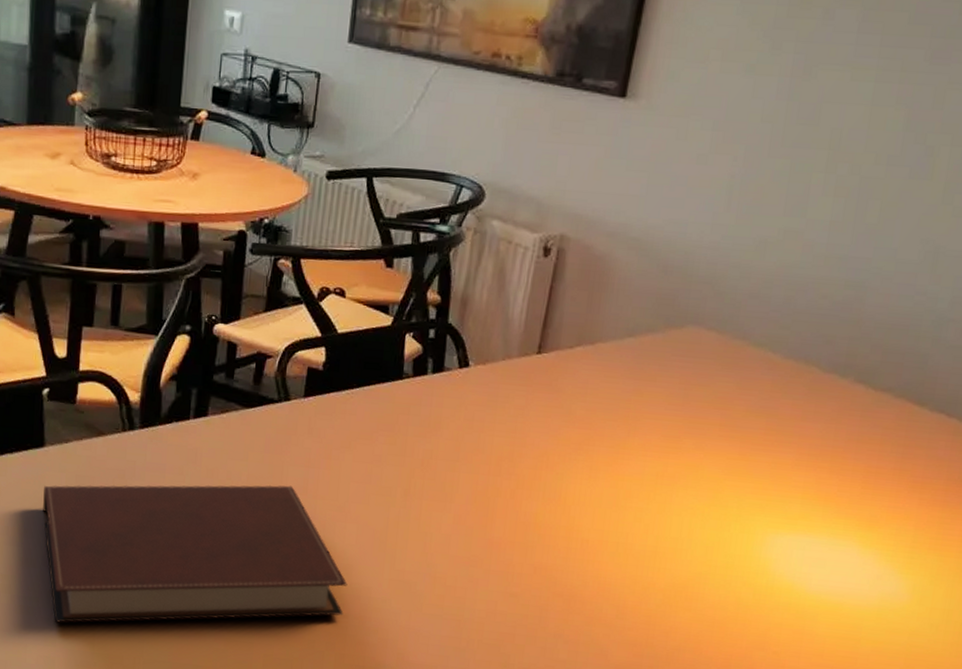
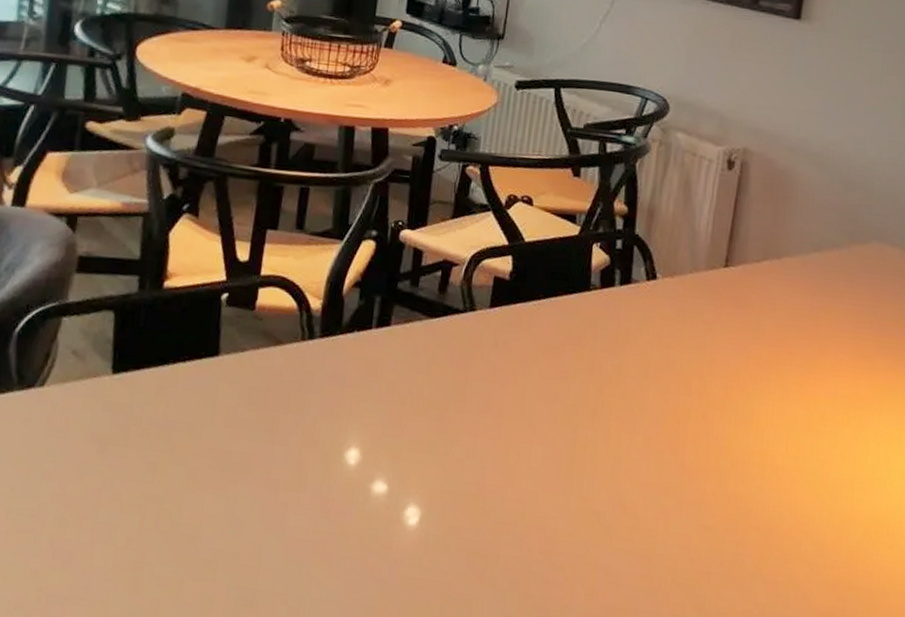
notebook: present [42,484,348,623] -> none [211,398,533,555]

